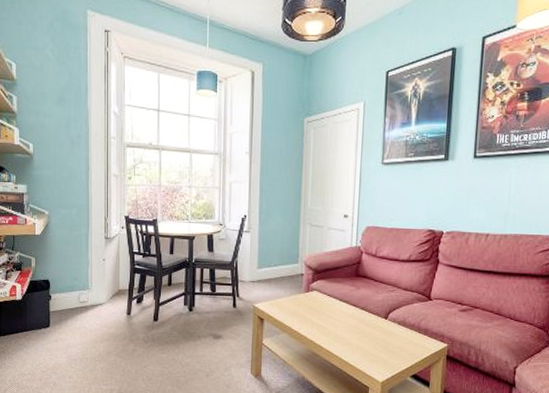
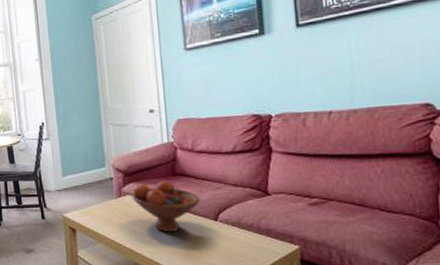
fruit bowl: none [318,280,376,327] -> present [131,180,200,233]

